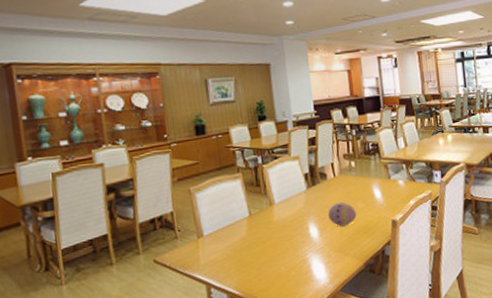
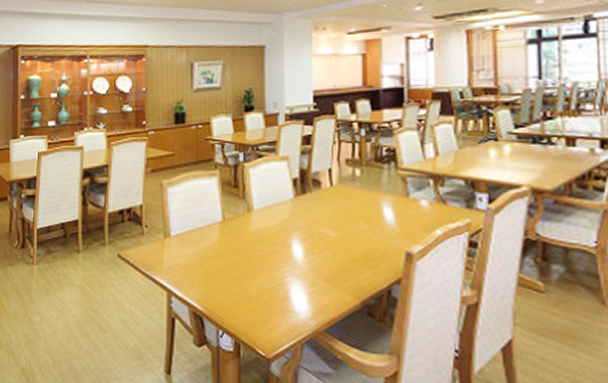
decorative egg: present [328,202,357,226] -> none [318,219,356,250]

